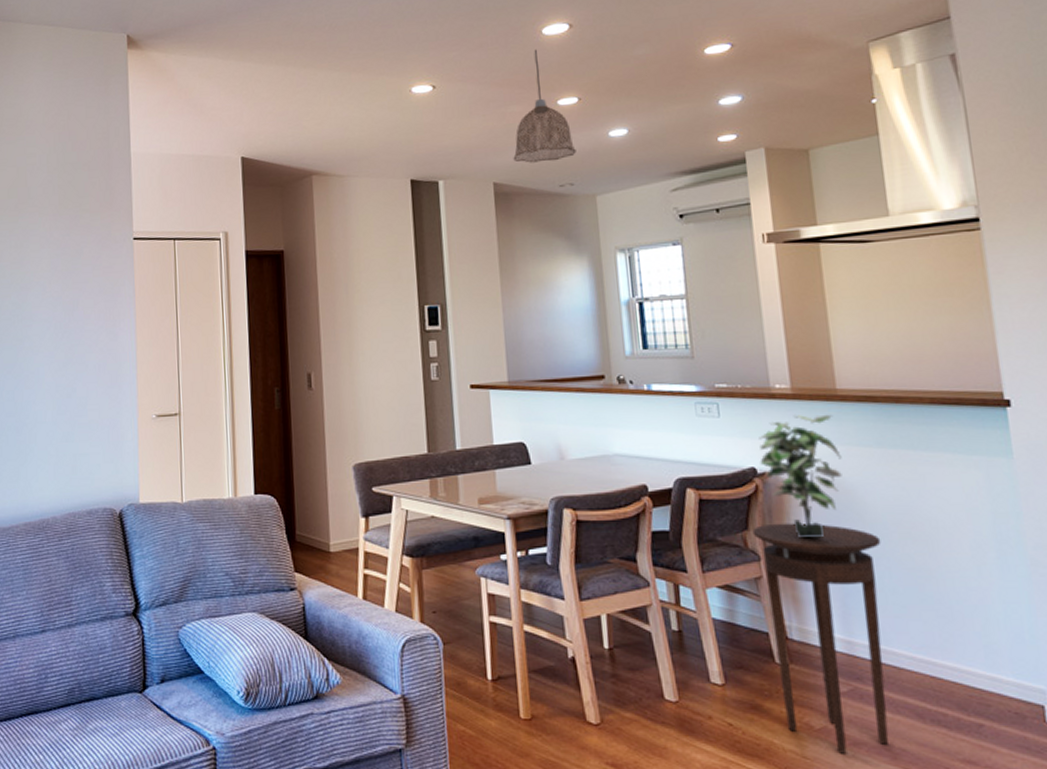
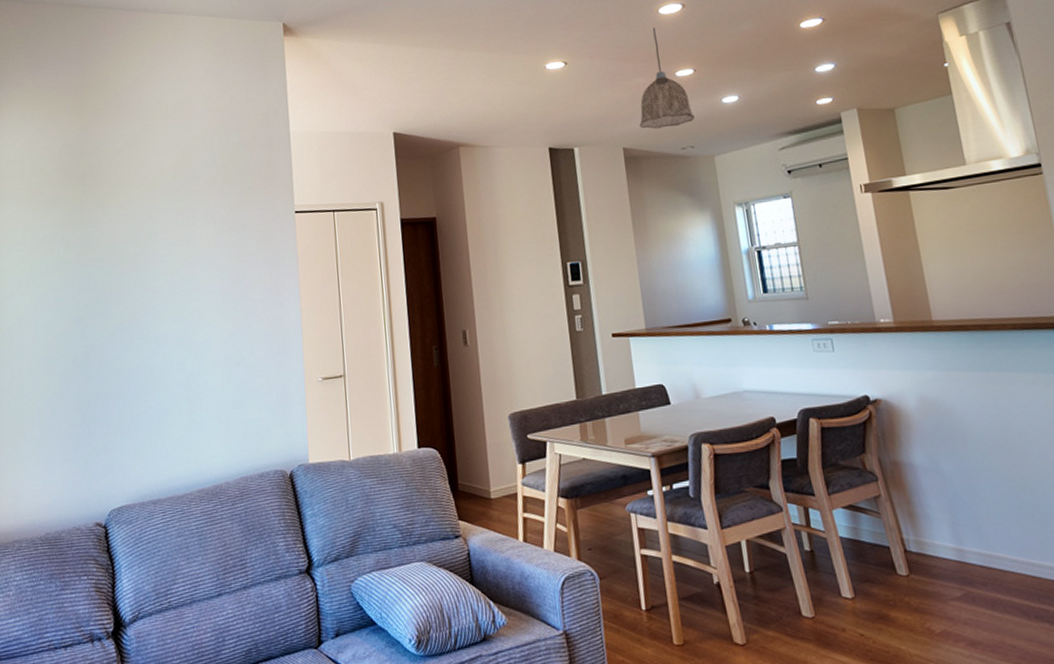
stool: present [752,523,890,754] -> none [869,444,1001,655]
potted plant: present [759,414,842,538] -> none [869,343,943,458]

